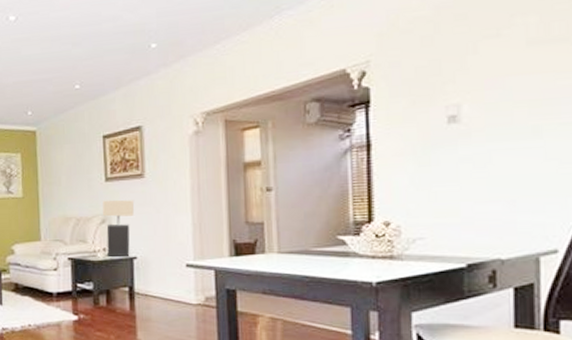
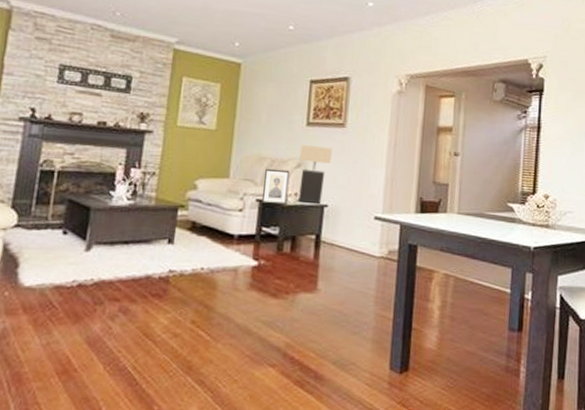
picture frame: none [72,227,97,261] -> present [261,168,290,205]

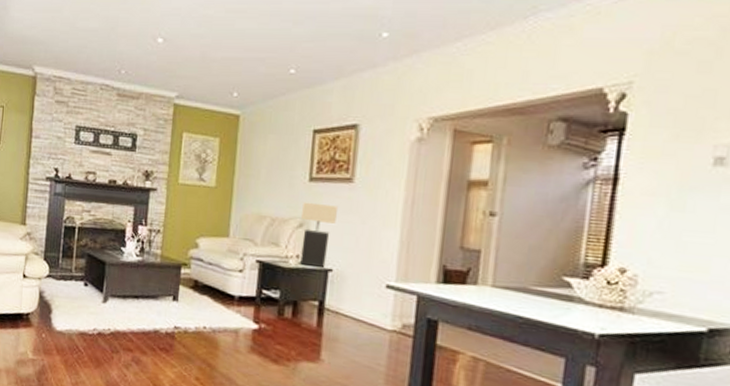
picture frame: present [261,168,290,205] -> none [261,227,292,268]

